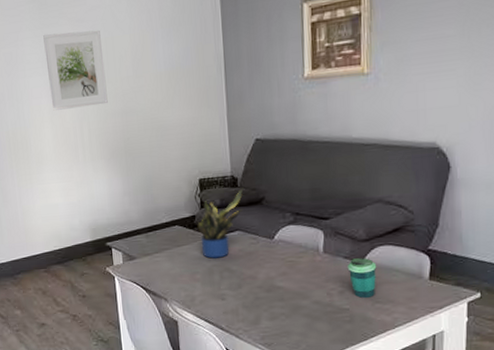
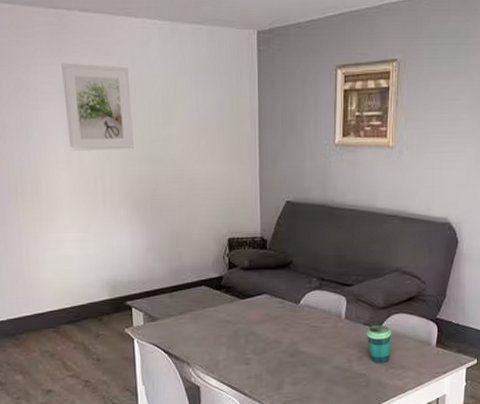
potted plant: present [197,189,244,259] -> none [224,251,272,322]

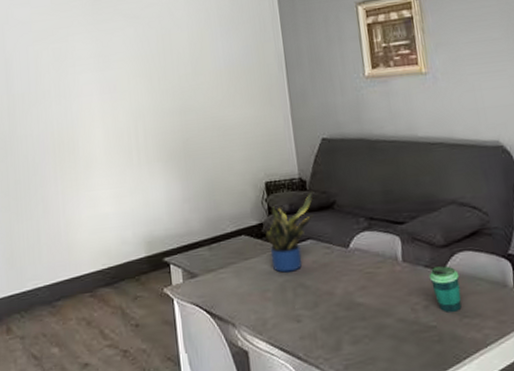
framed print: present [62,62,134,151] -> none [96,26,165,109]
potted plant: none [224,251,272,322] -> present [265,192,314,273]

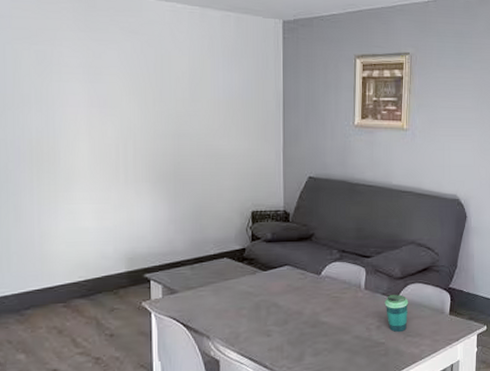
potted plant: present [265,192,314,273] -> none [247,224,295,293]

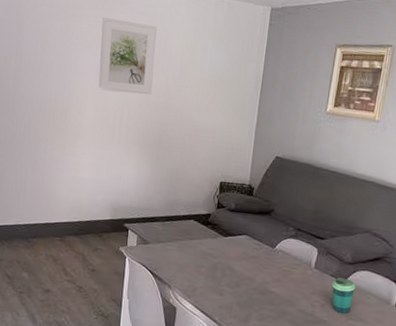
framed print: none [88,38,159,124] -> present [98,17,157,95]

